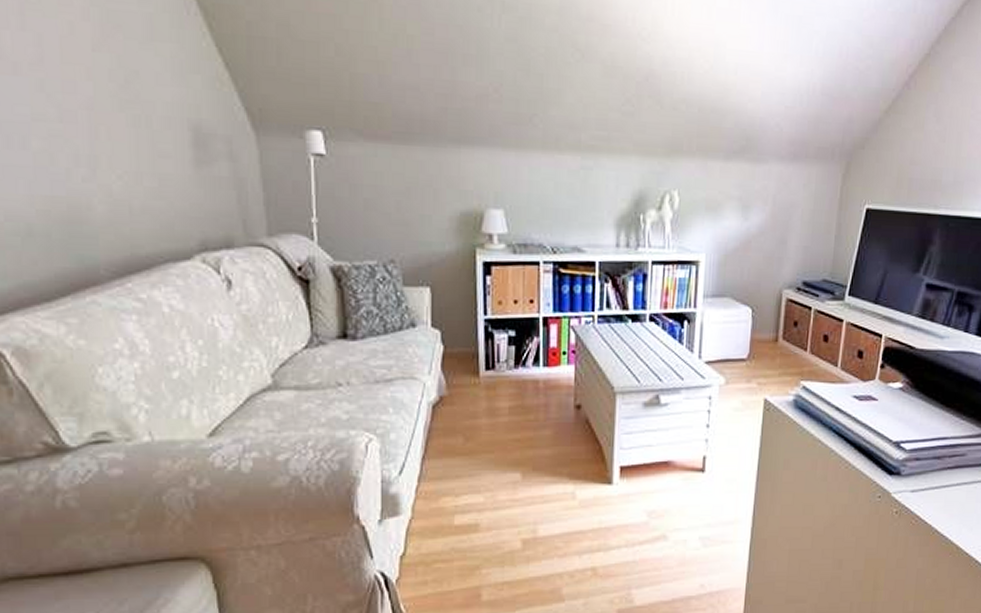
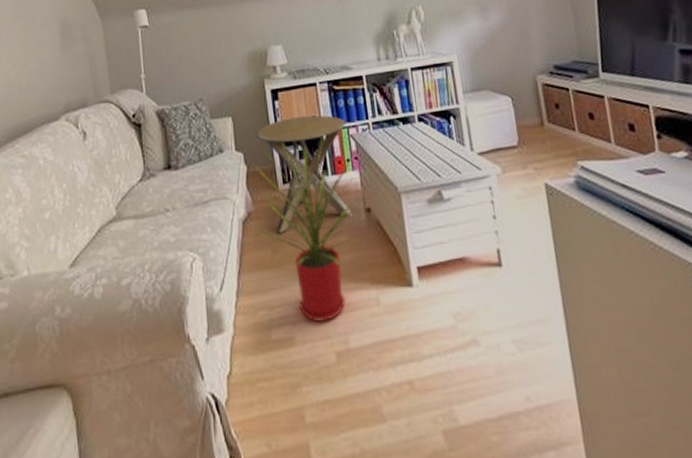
house plant: none [443,320,579,511] -> present [253,134,367,322]
side table: none [458,297,567,421] -> present [255,115,353,233]

